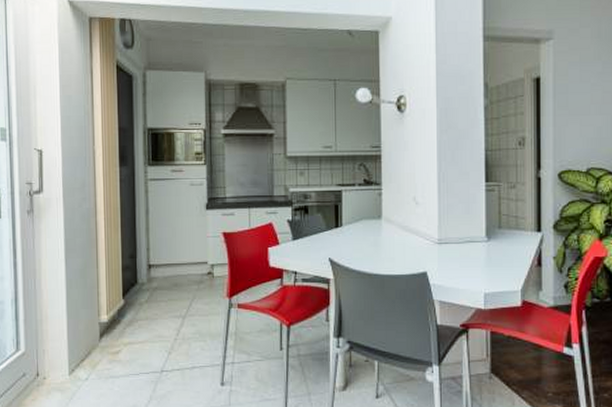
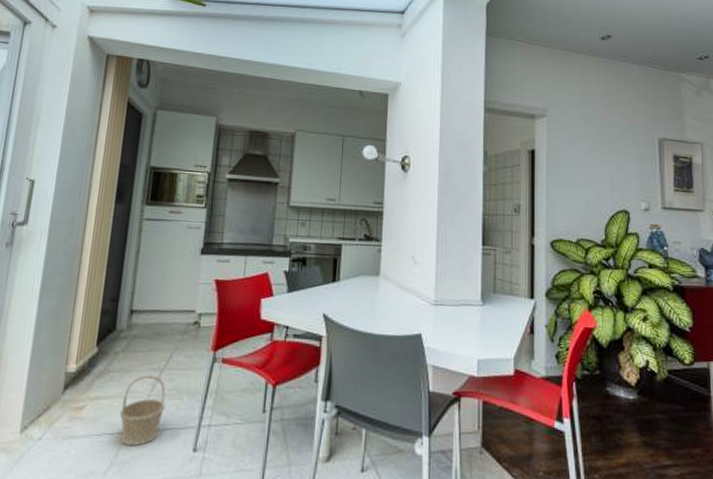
basket: none [151,321,191,382] -> present [119,374,166,446]

